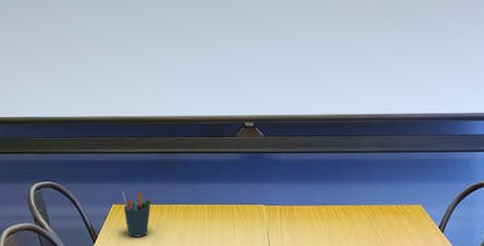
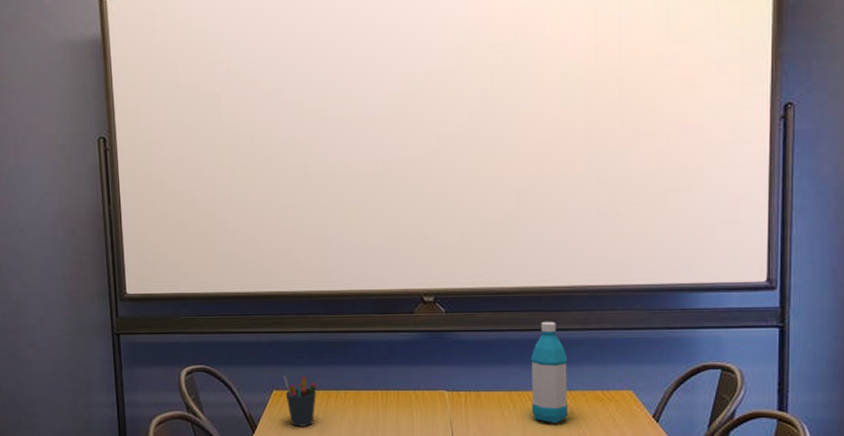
water bottle: none [335,144,368,233] -> present [530,321,568,423]

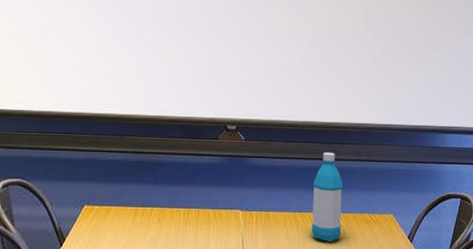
pen holder: present [283,376,317,427] -> none [95,192,126,241]

